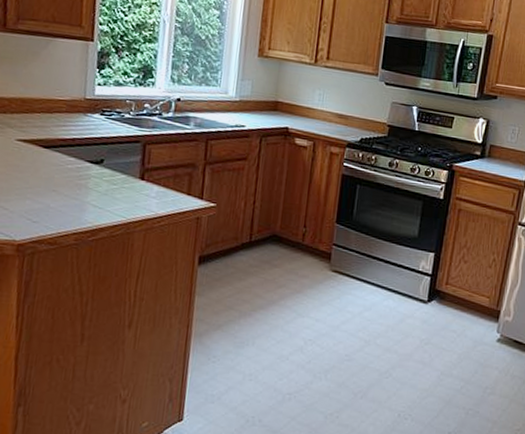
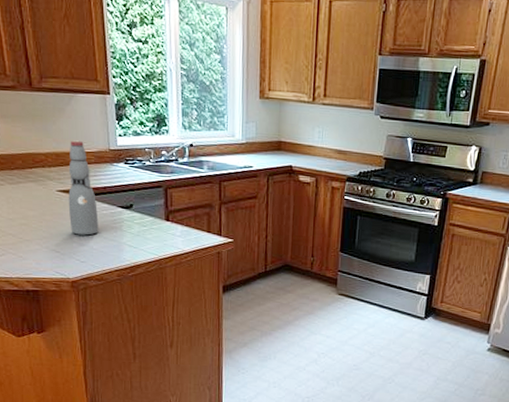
bottle: none [26,86,62,192] -> present [68,140,99,236]

